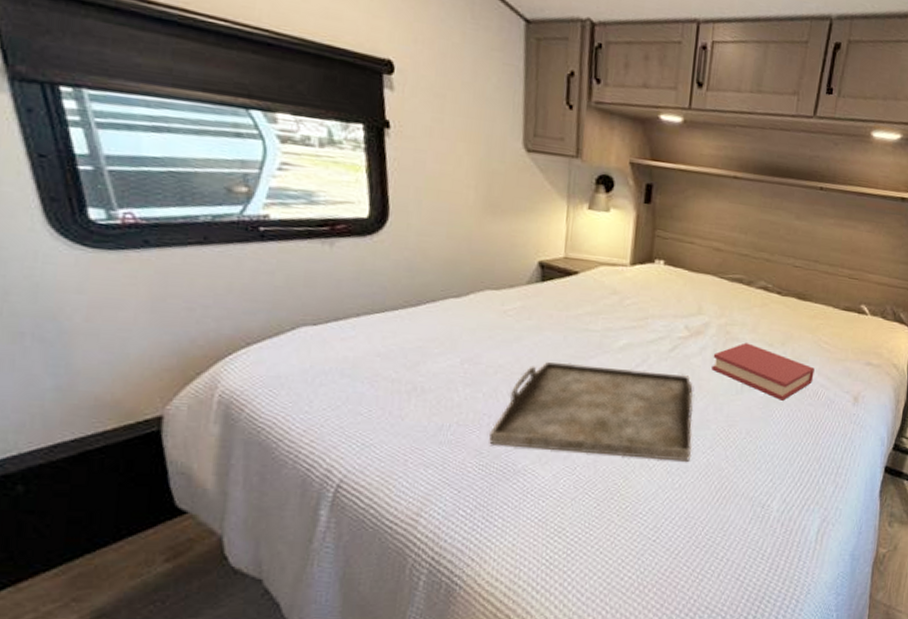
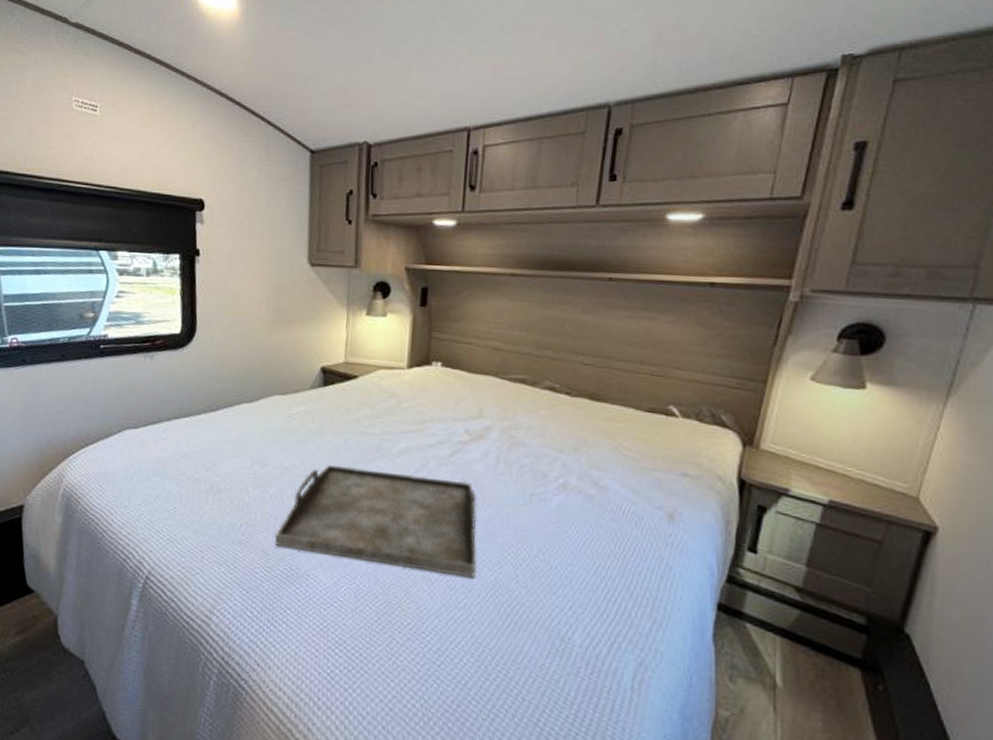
hardback book: present [712,342,815,401] -> none [496,448,616,515]

